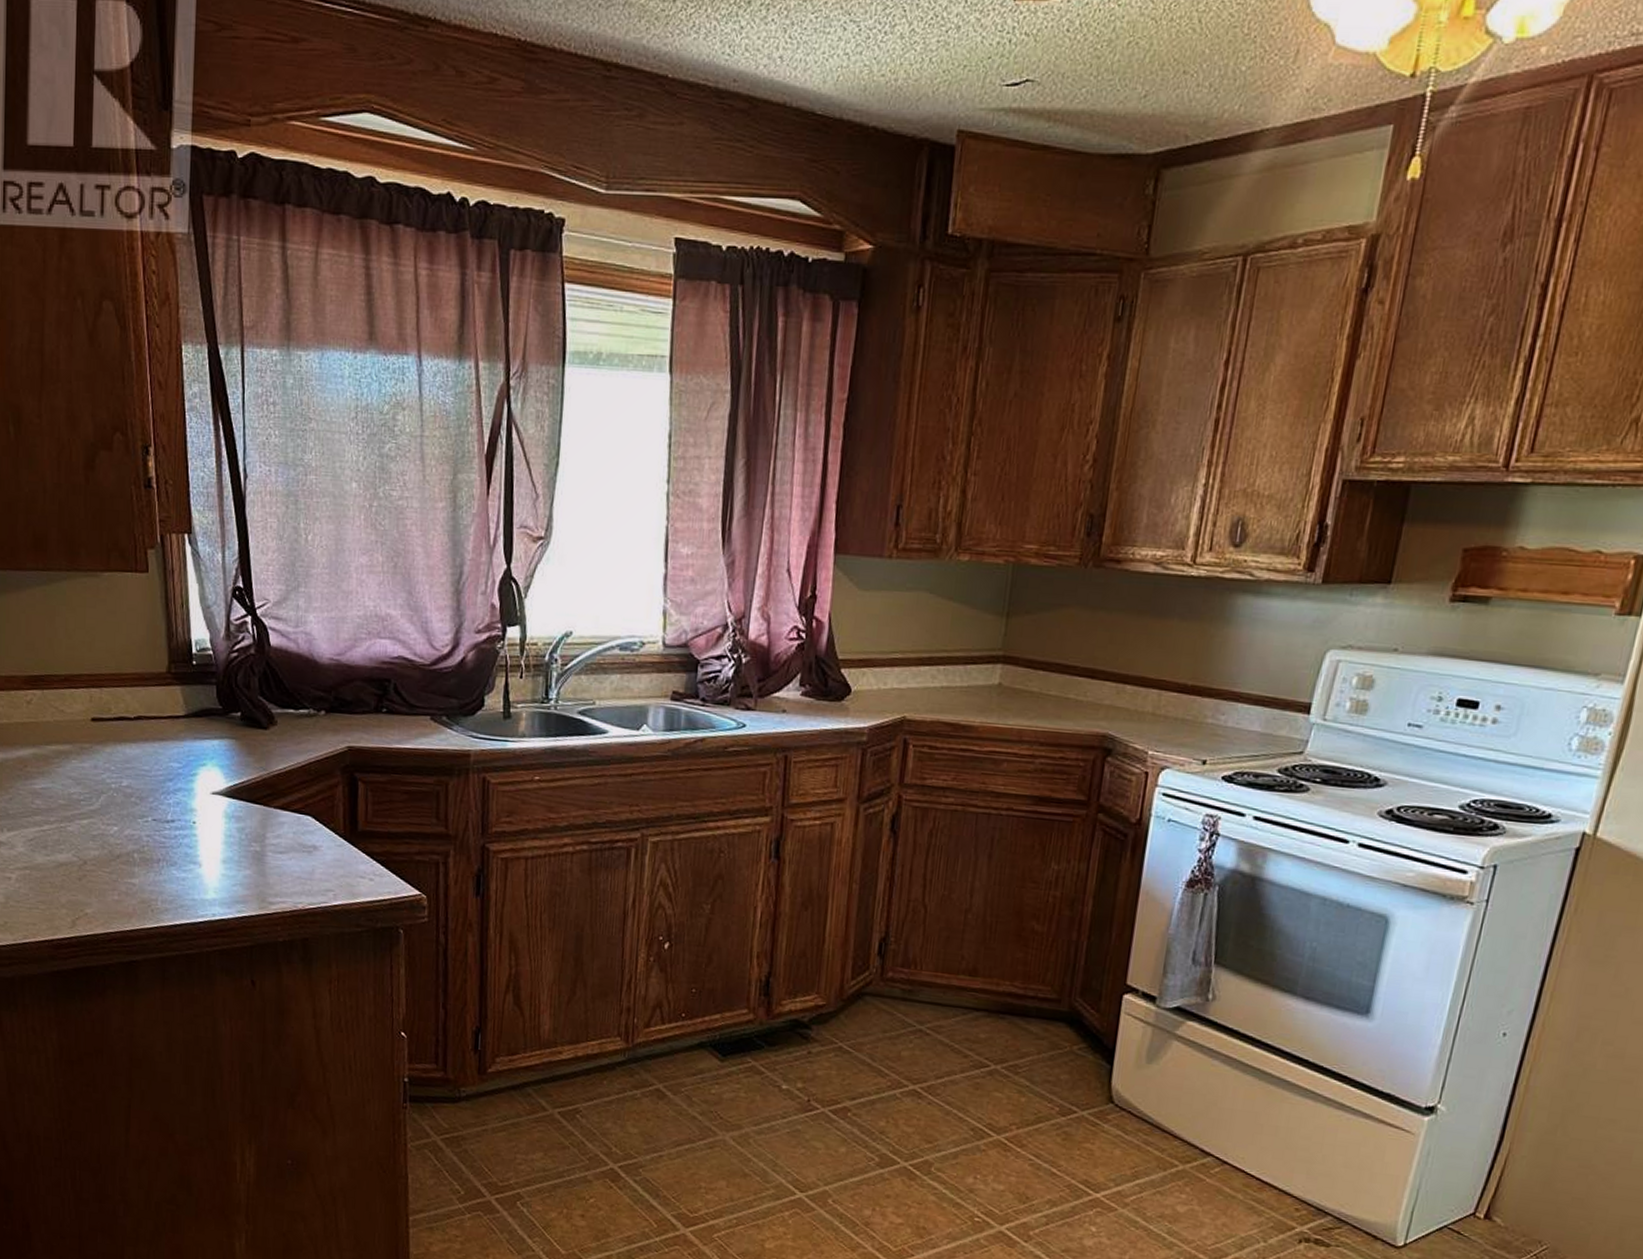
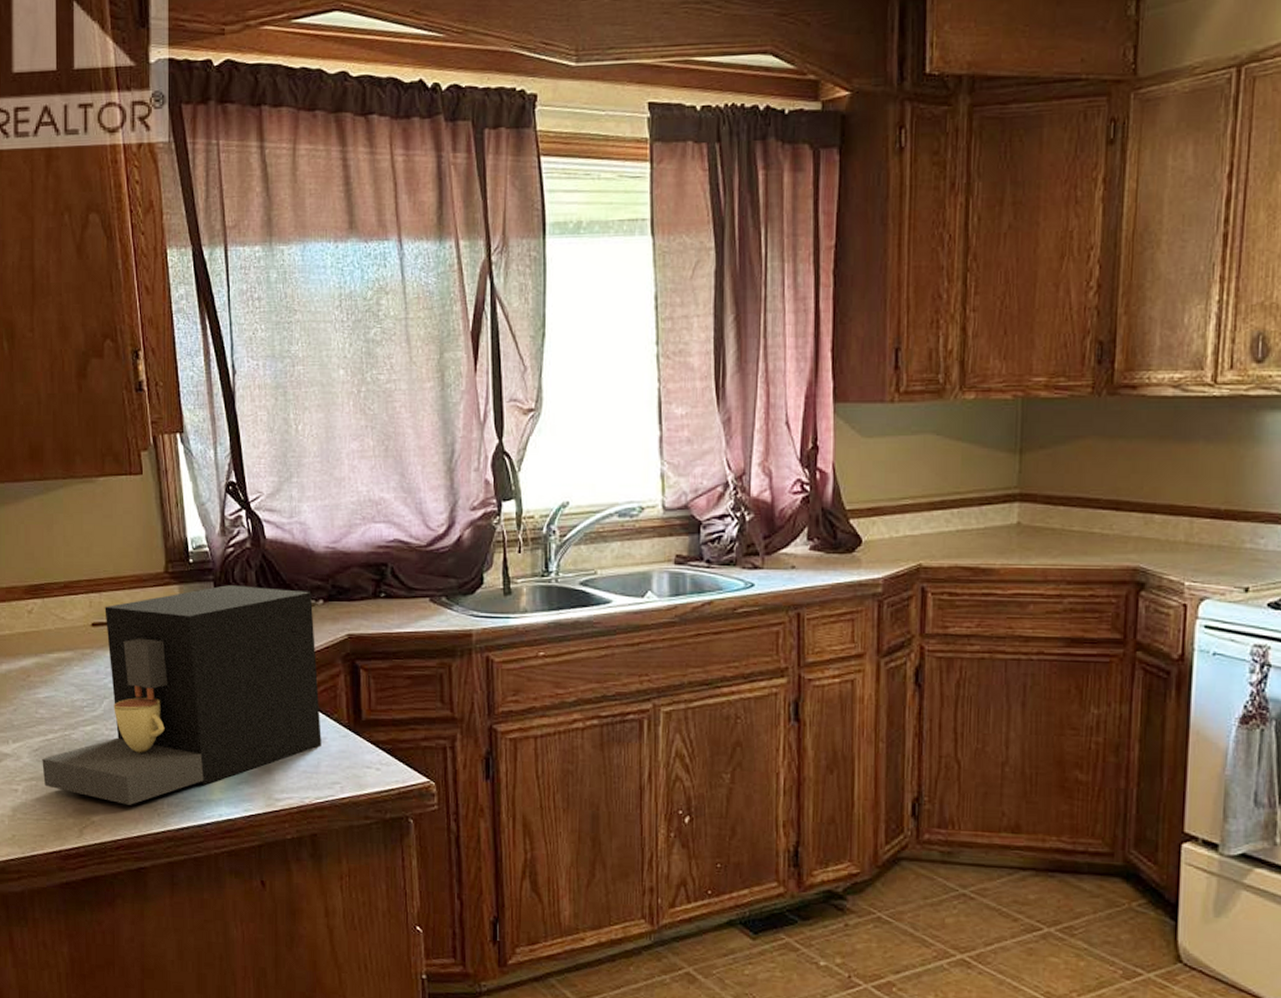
coffee maker: none [36,689,318,900] -> present [42,585,322,805]

